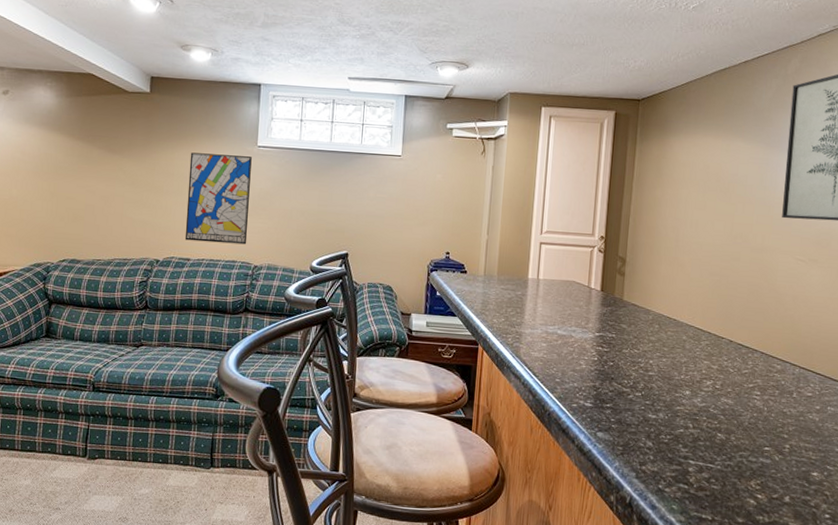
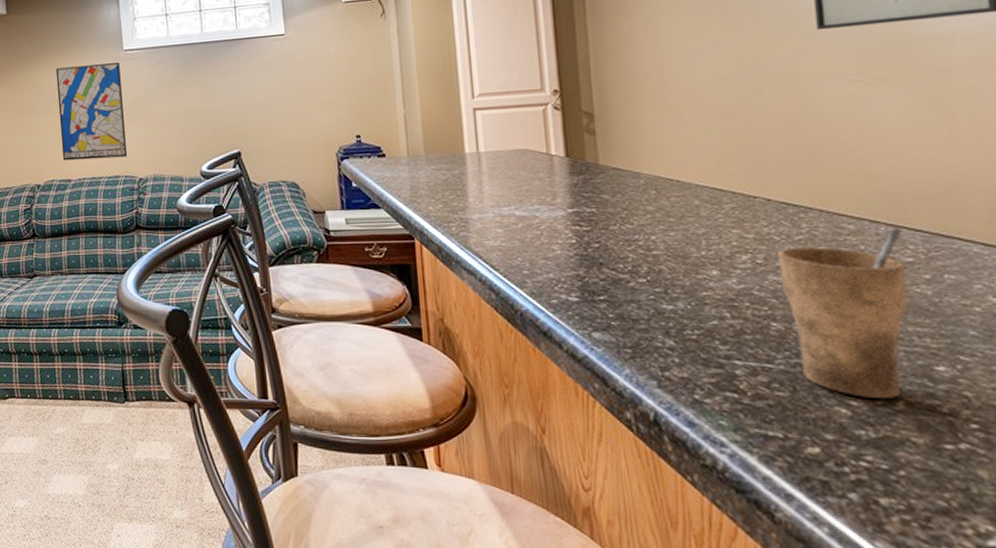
cup: none [728,370,809,495] -> present [778,227,908,400]

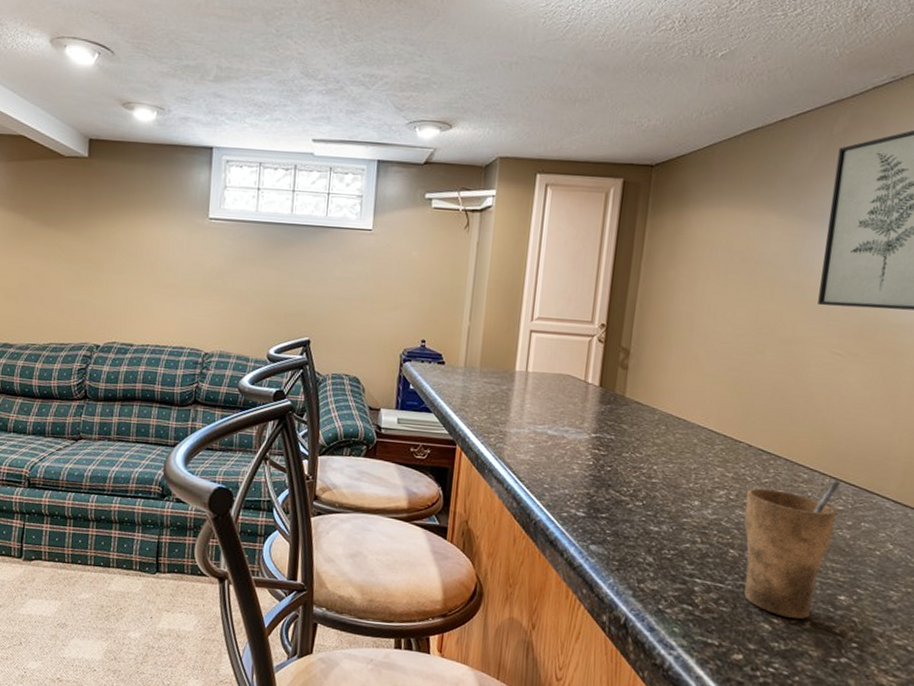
wall art: present [55,63,128,161] -> none [127,225,202,329]

